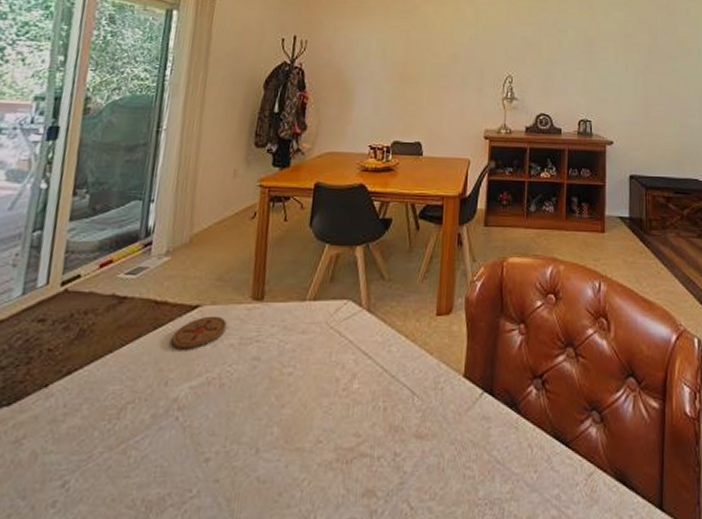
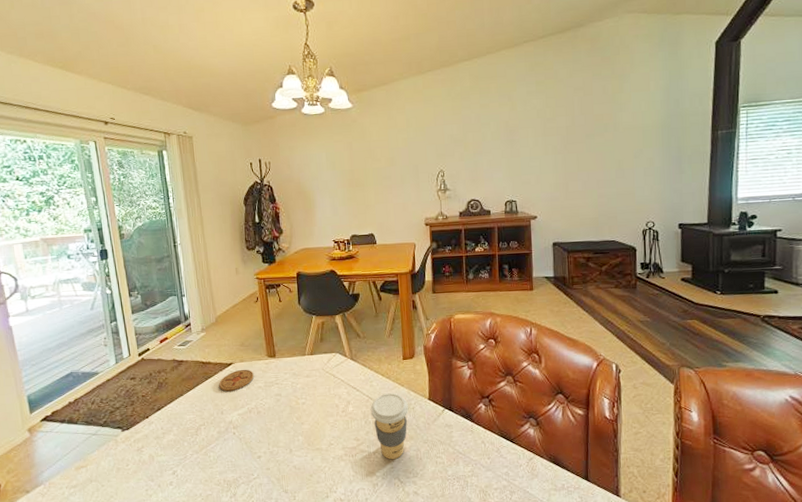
coffee cup: none [382,364,435,469] -> present [370,393,408,459]

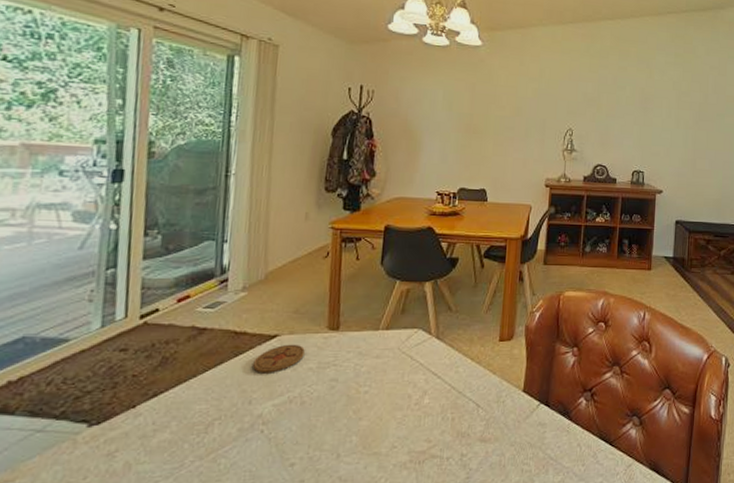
coffee cup: present [370,393,408,459] -> none [450,381,498,467]

